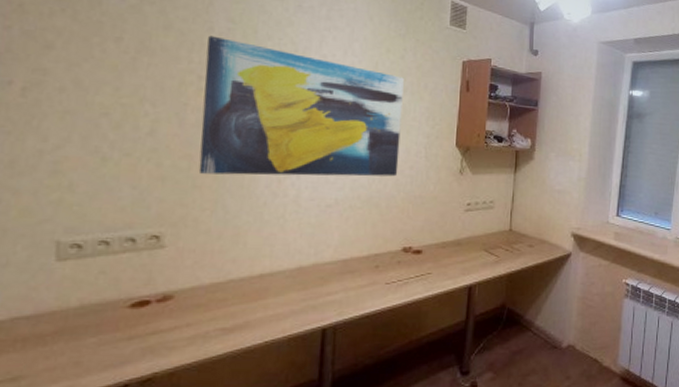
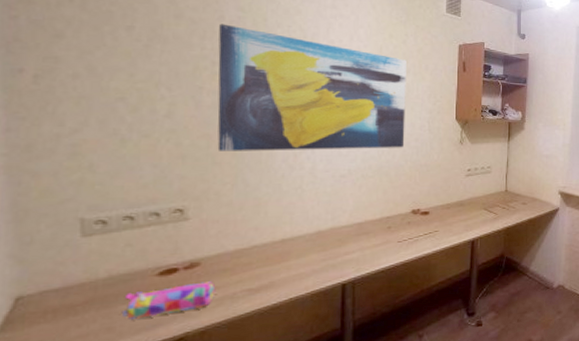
pencil case: none [90,317,187,354] -> present [121,281,215,319]

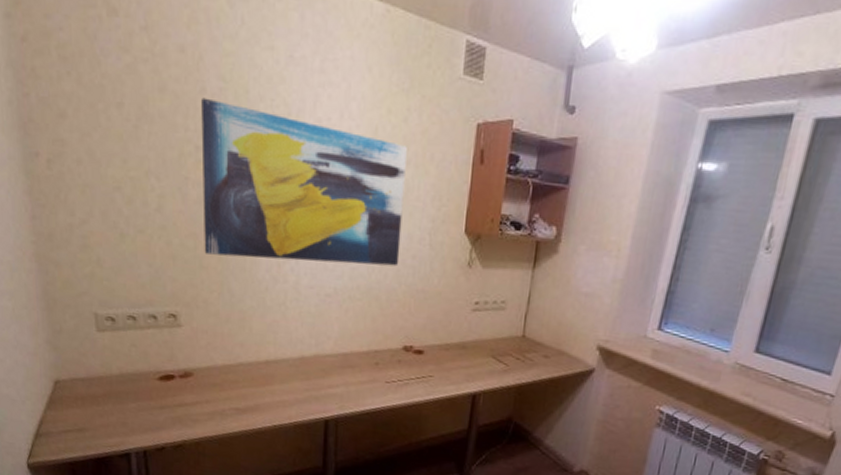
pencil case: present [121,281,215,319] -> none [132,392,206,419]

